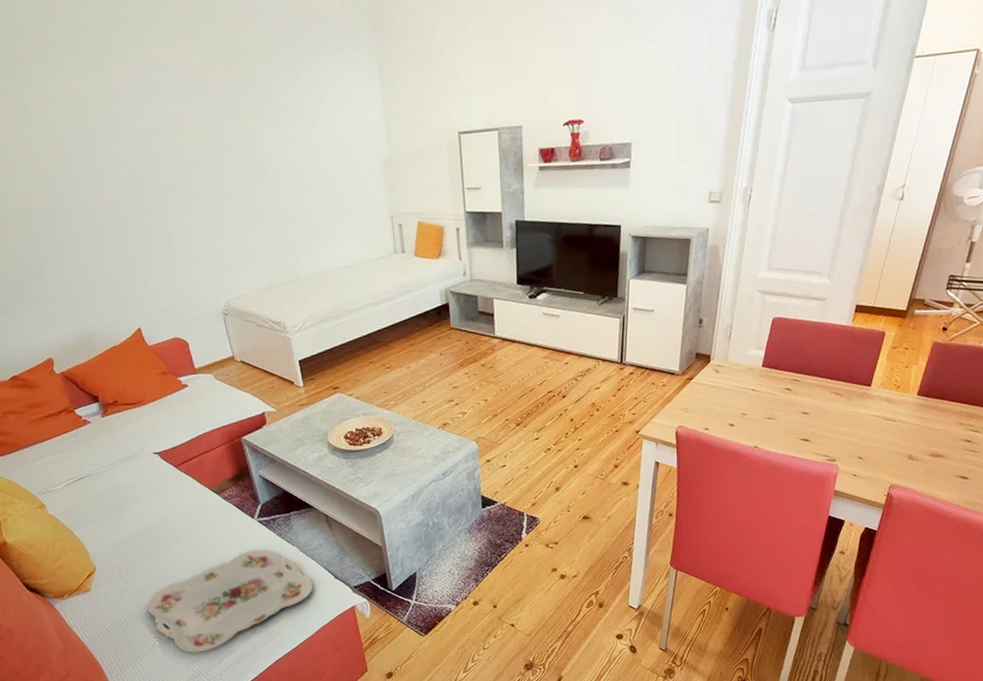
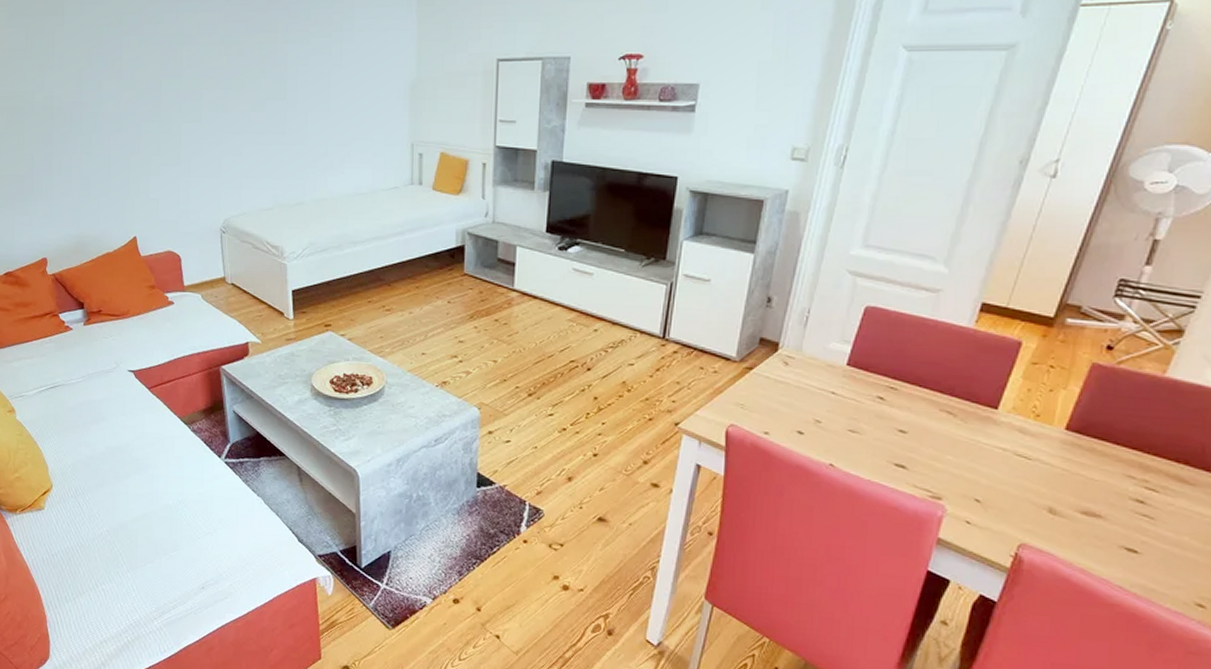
serving tray: present [147,549,314,653] -> none [97,493,274,600]

